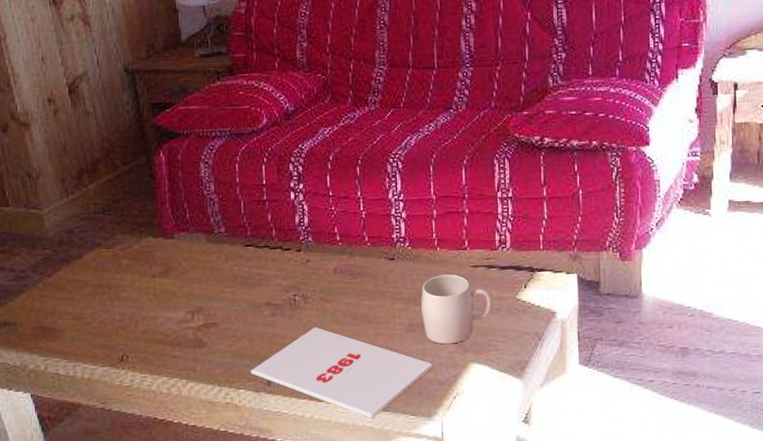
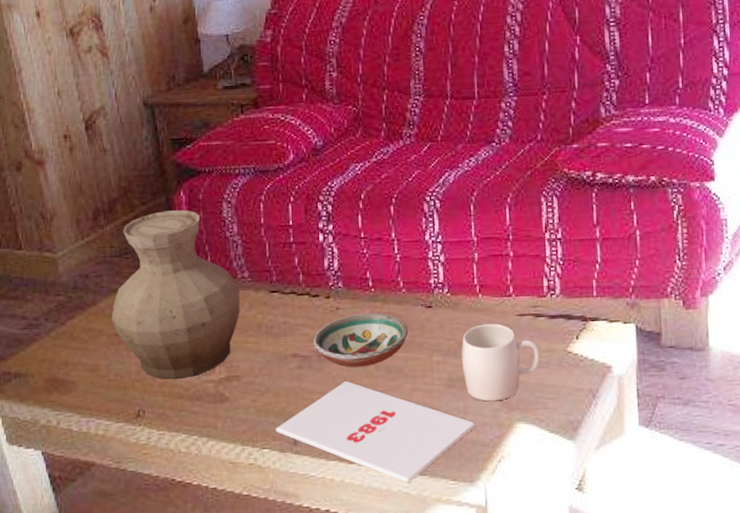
vase: none [95,170,217,326] -> present [111,210,240,379]
decorative bowl: none [285,264,373,315] -> present [313,312,409,368]

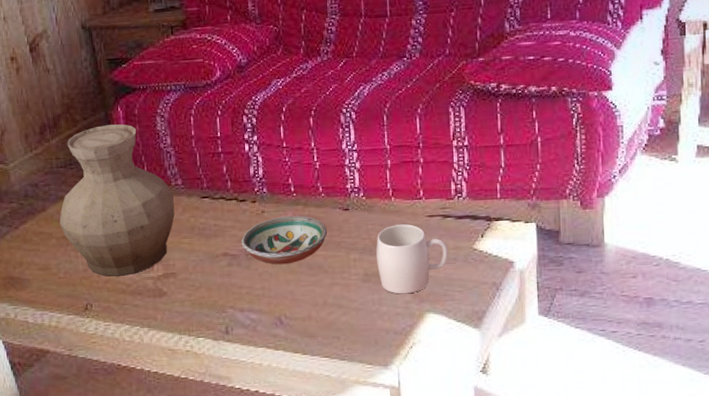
magazine: present [276,381,475,484] -> none [209,277,389,368]

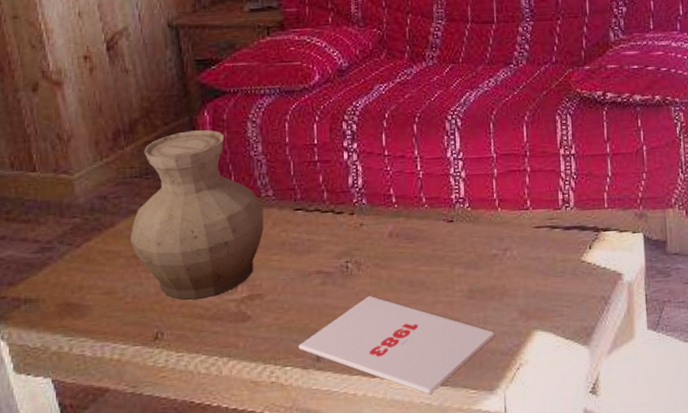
magazine: none [209,277,389,368] -> present [298,296,495,395]
decorative bowl: present [241,215,328,265] -> none [337,228,431,283]
mug: present [375,224,448,294] -> none [481,236,556,312]

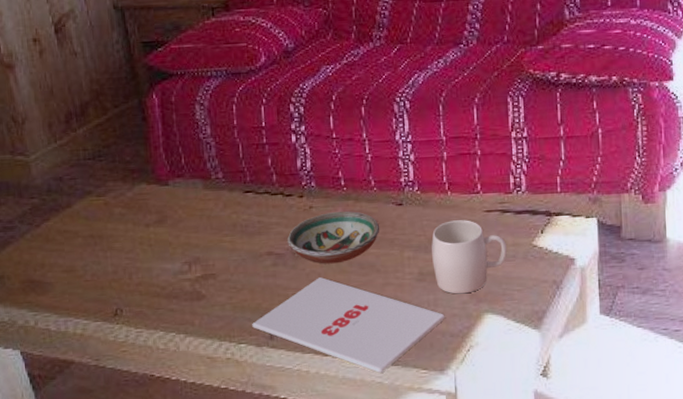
vase: present [130,130,264,300] -> none [86,112,215,279]
decorative bowl: none [337,228,431,283] -> present [287,211,380,264]
mug: none [481,236,556,312] -> present [431,220,507,294]

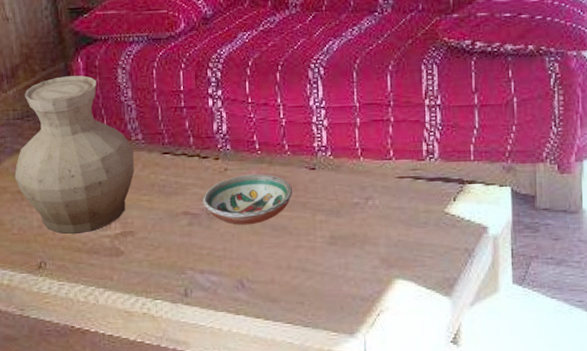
vase: none [86,112,215,279] -> present [14,75,134,234]
magazine: present [252,277,445,374] -> none [168,238,356,334]
mug: present [431,220,507,294] -> none [342,185,418,259]

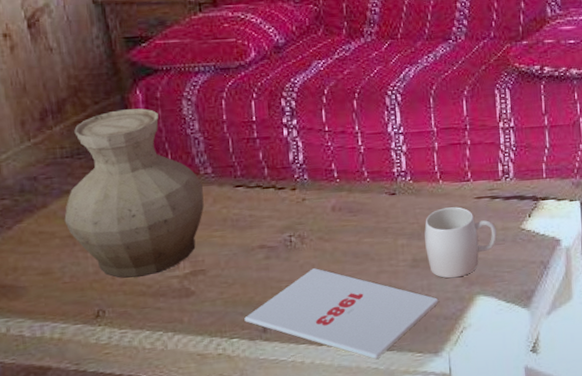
magazine: none [168,238,356,334] -> present [244,268,439,360]
decorative bowl: present [203,174,293,225] -> none [280,202,374,255]
mug: none [342,185,418,259] -> present [424,207,497,279]

